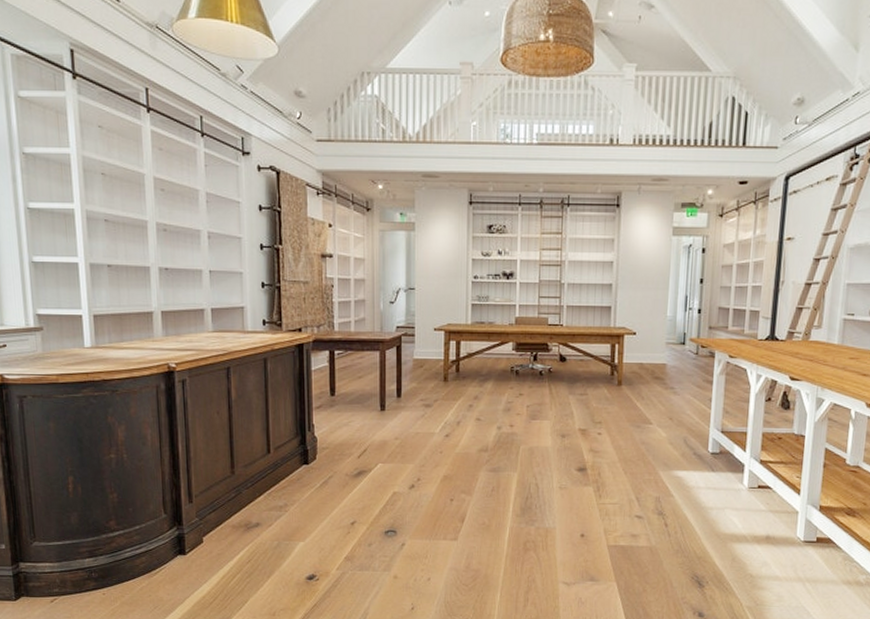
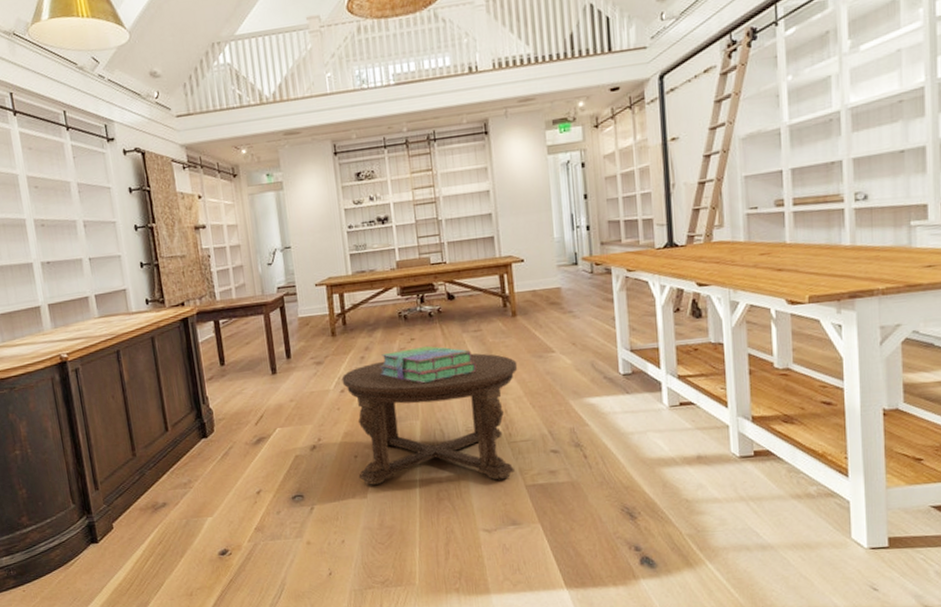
coffee table: none [448,411,616,538] -> present [341,353,518,485]
stack of books: none [486,402,578,439] -> present [380,345,477,384]

